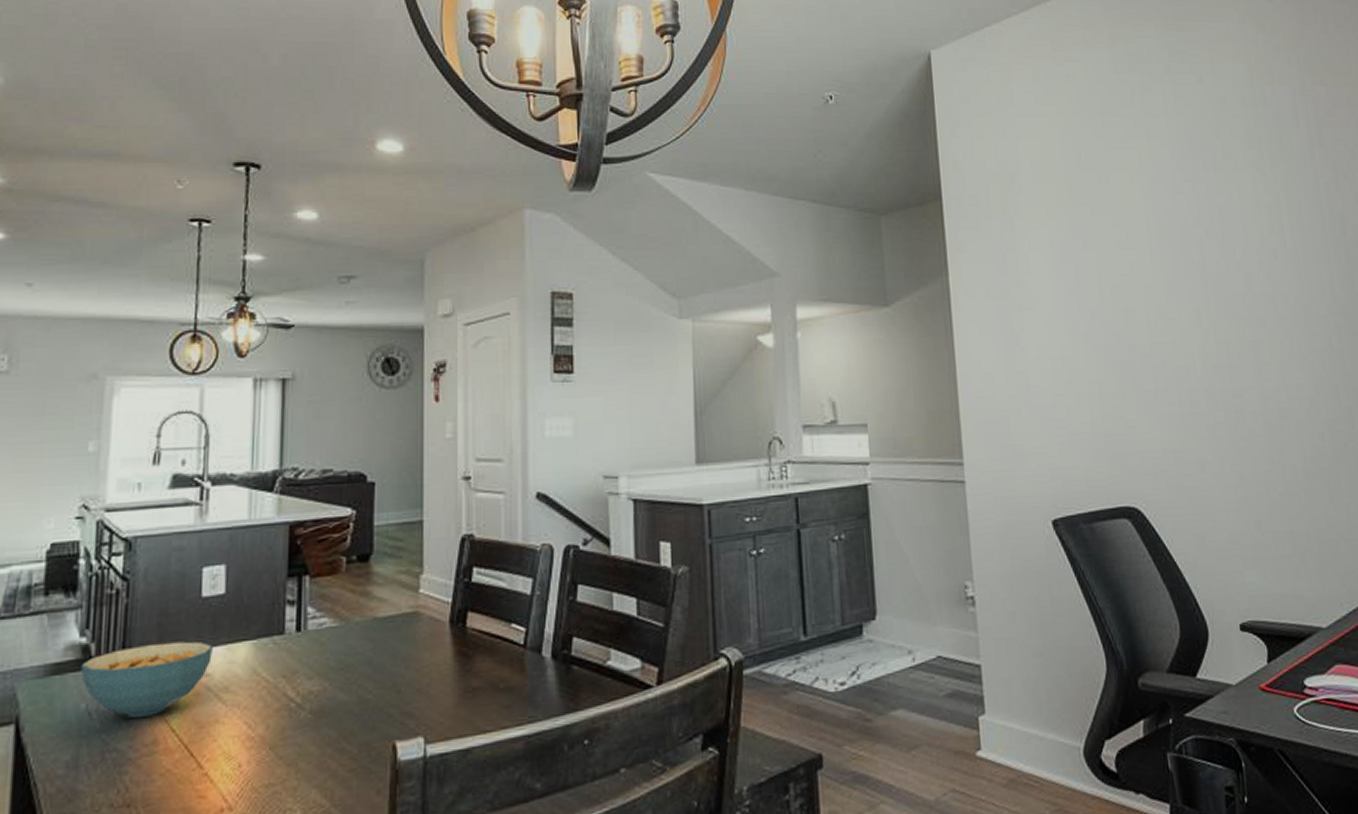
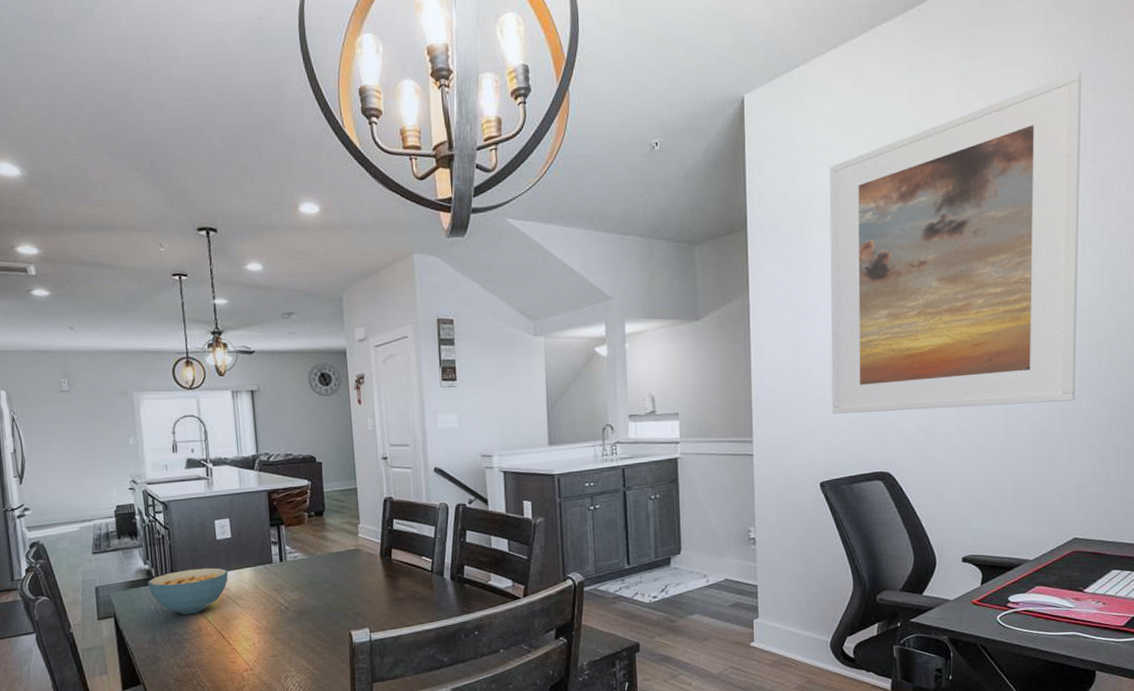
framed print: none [1033,52,1345,430] -> present [829,71,1082,414]

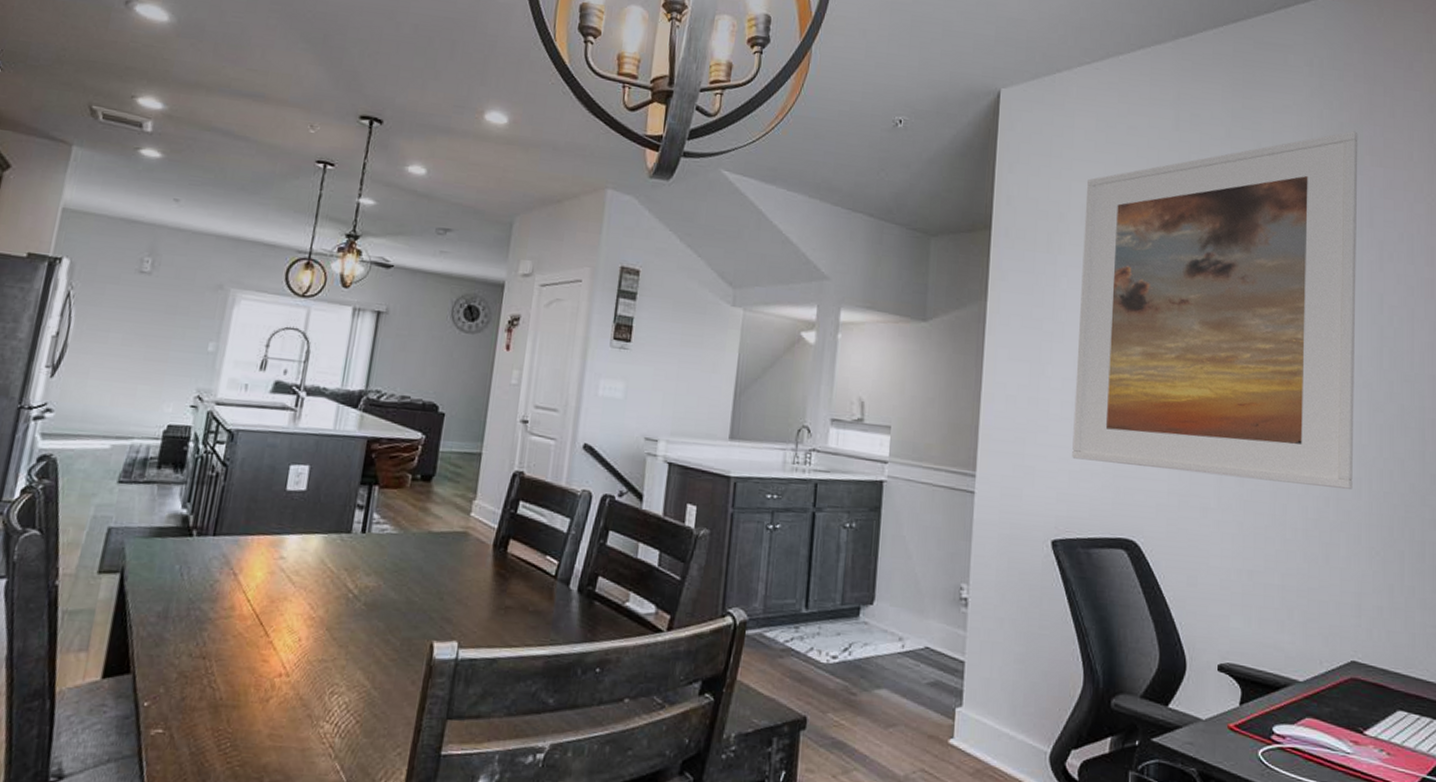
cereal bowl: present [148,568,228,614] -> none [179,523,290,585]

